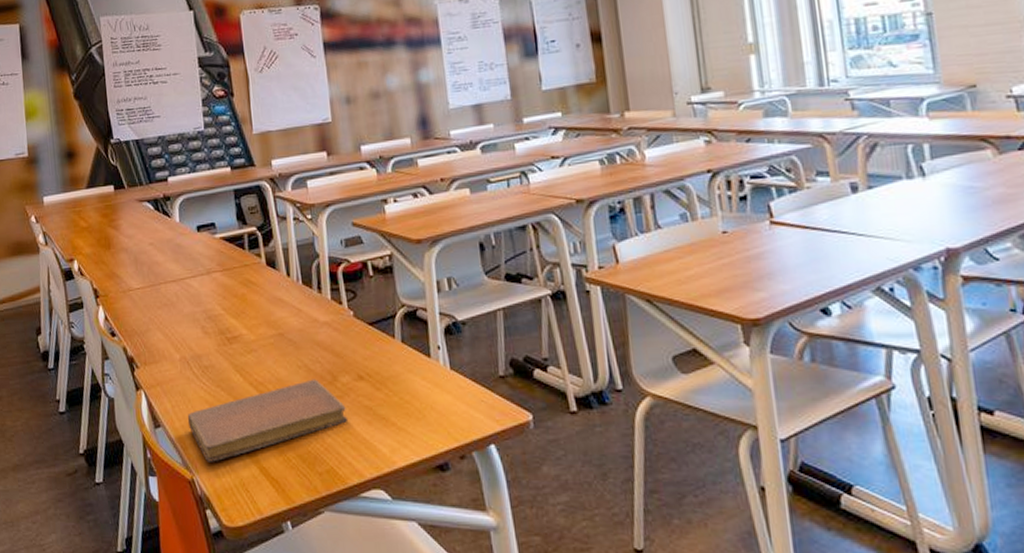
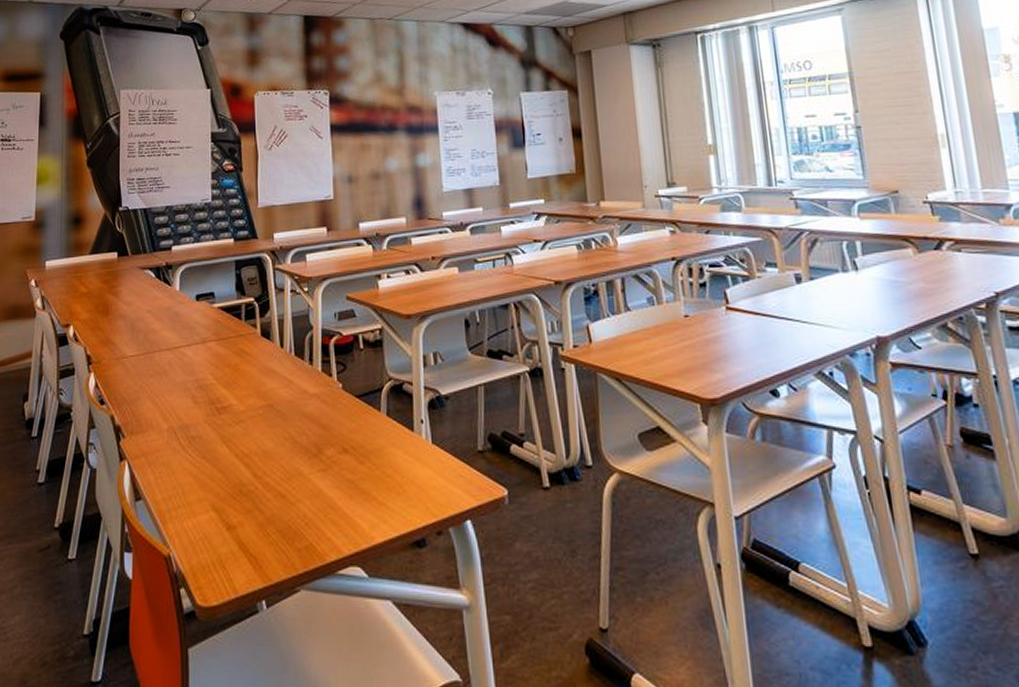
notebook: present [187,379,347,462] -> none [169,451,329,537]

